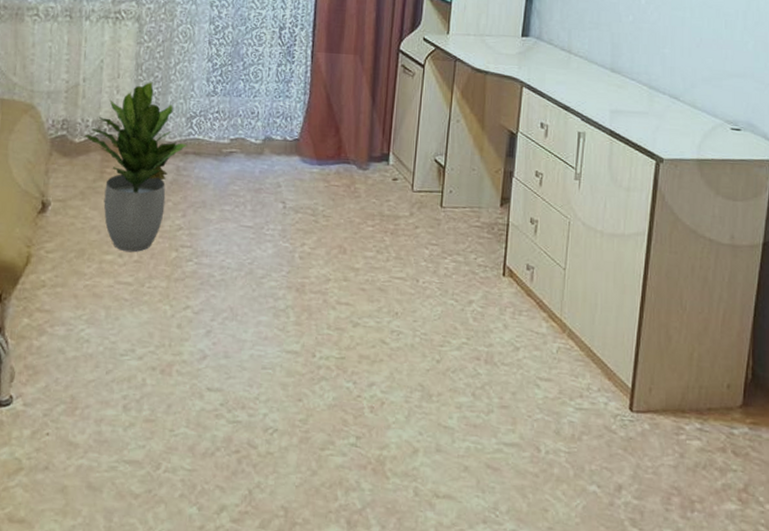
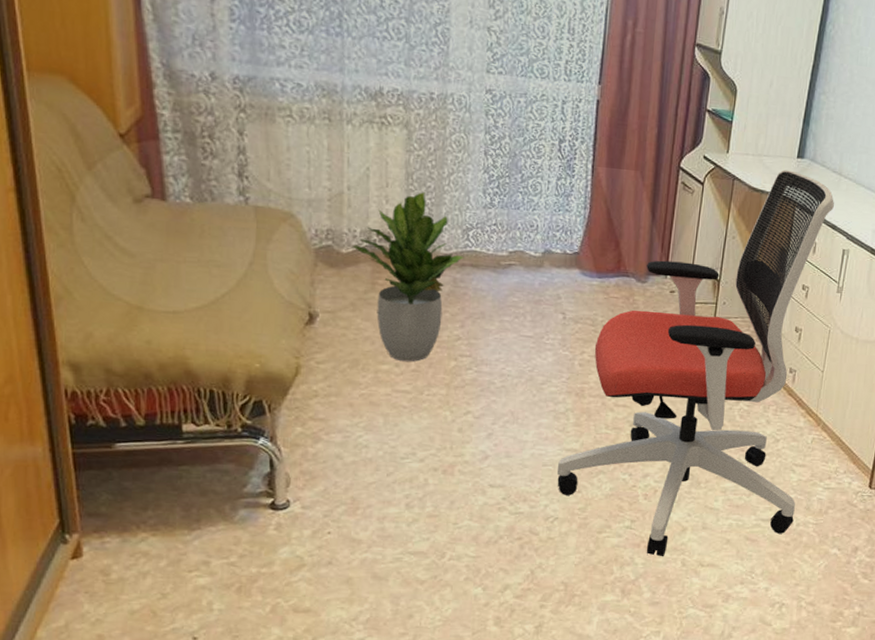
office chair: none [276,49,565,484] -> present [557,169,834,557]

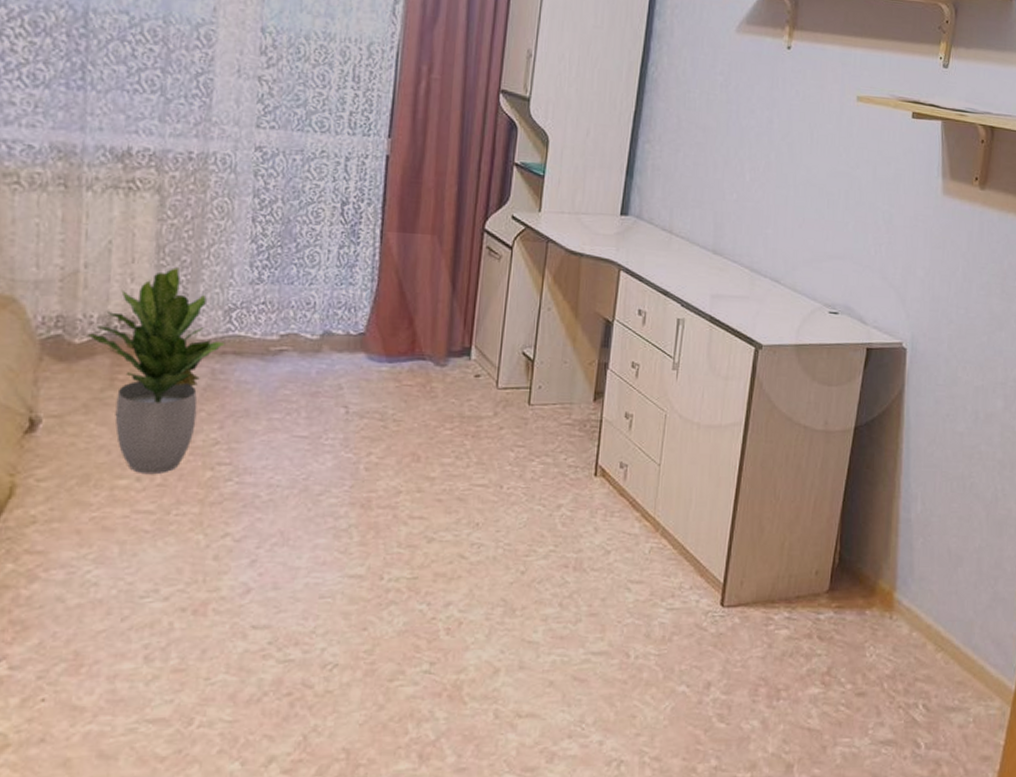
office chair: present [557,169,834,557] -> none [337,229,665,709]

